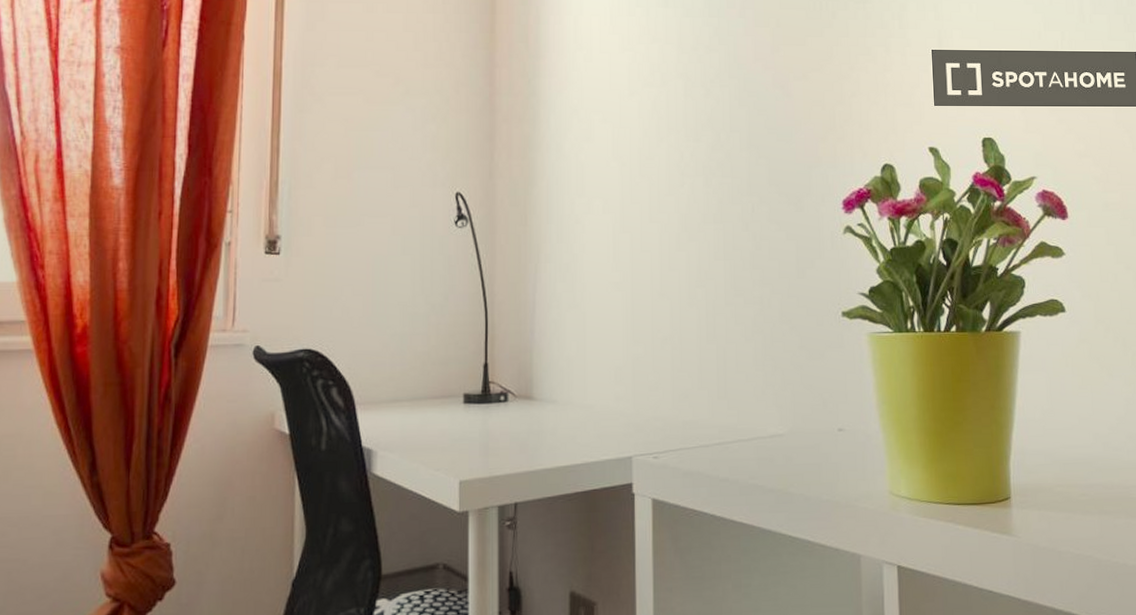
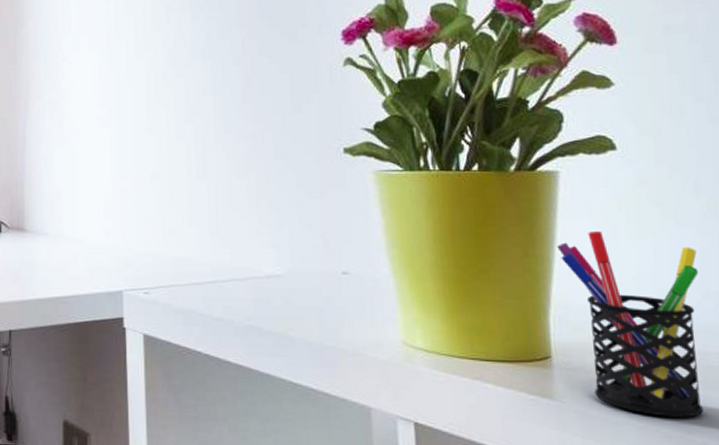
pen holder: none [1017,384,1125,544] -> present [557,232,703,418]

